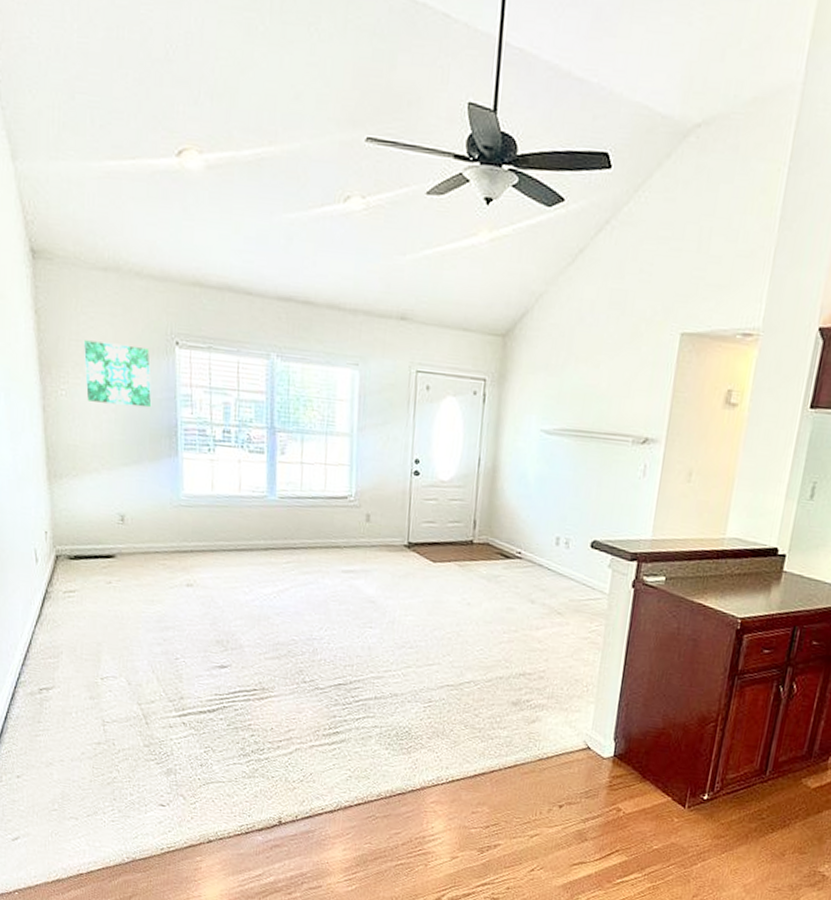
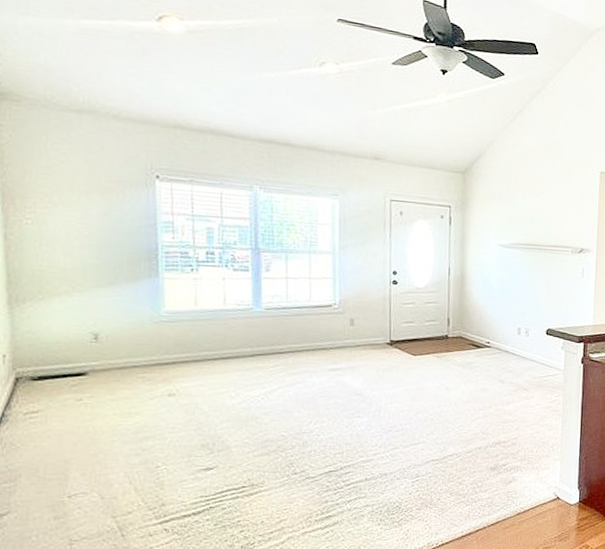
wall art: present [83,340,152,408] -> none [53,174,130,234]

